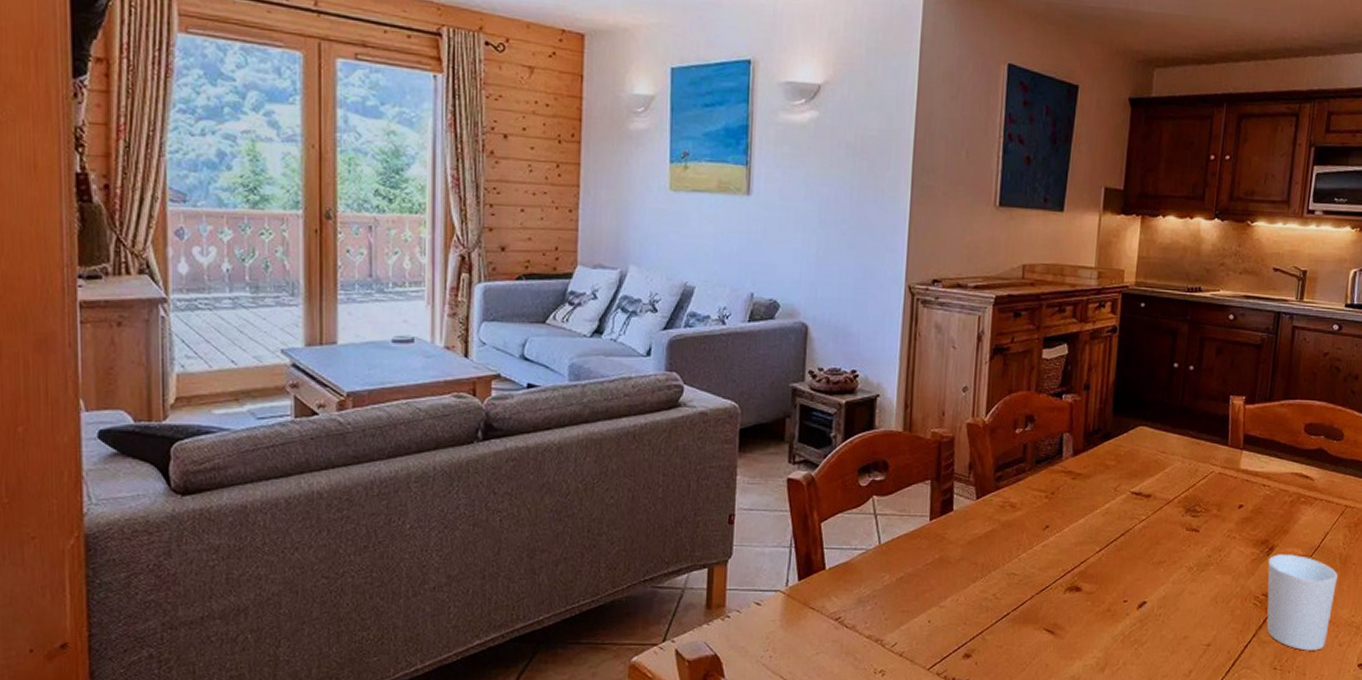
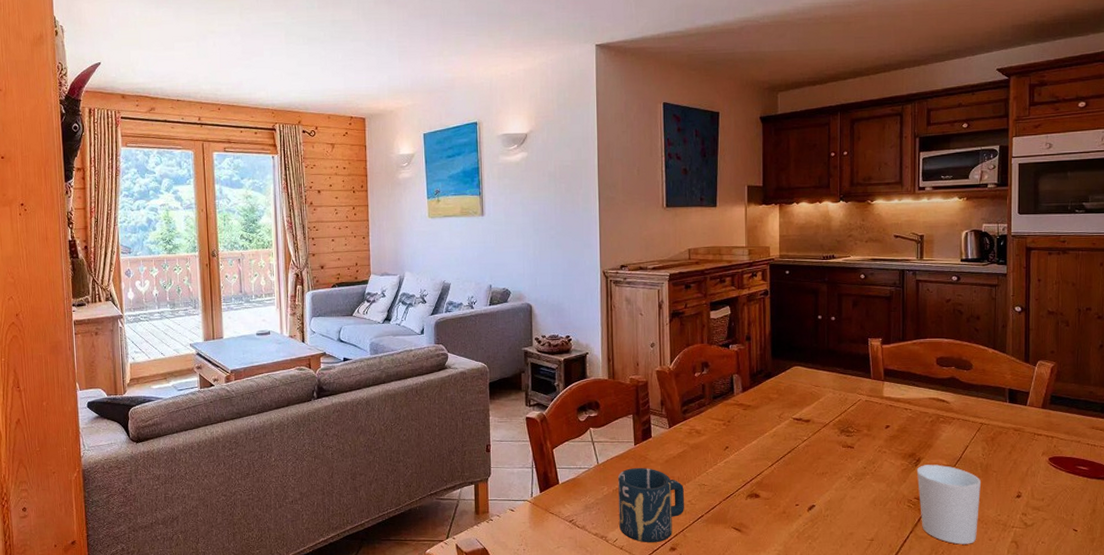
cup: none [901,551,988,647] -> present [618,468,684,542]

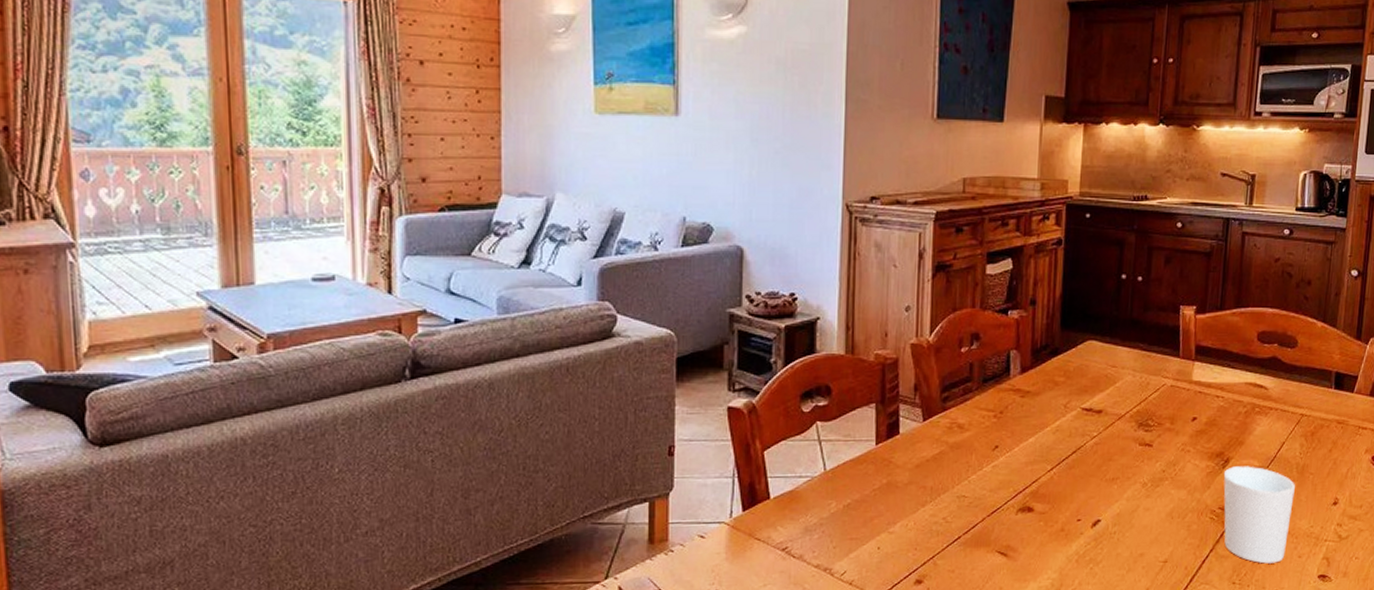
cup: present [618,468,684,542] -> none [849,475,938,575]

